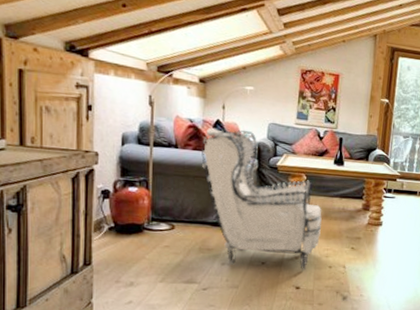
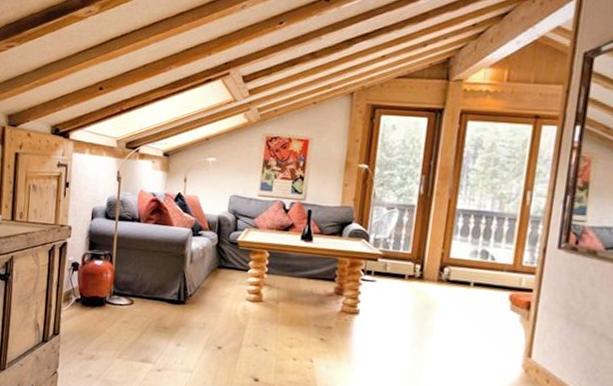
armchair: present [201,128,322,270] -> none [162,202,286,360]

